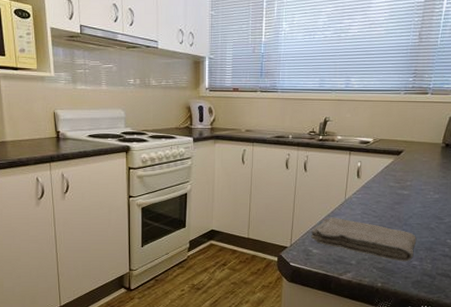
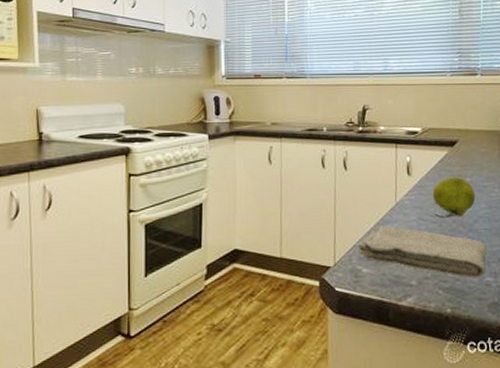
fruit: none [376,181,413,213] -> present [432,177,476,218]

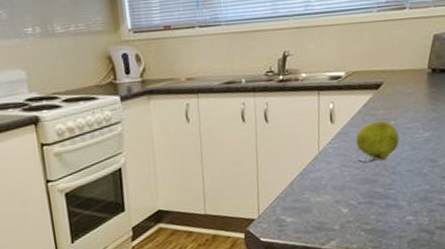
washcloth: present [358,225,487,279] -> none [281,175,409,219]

